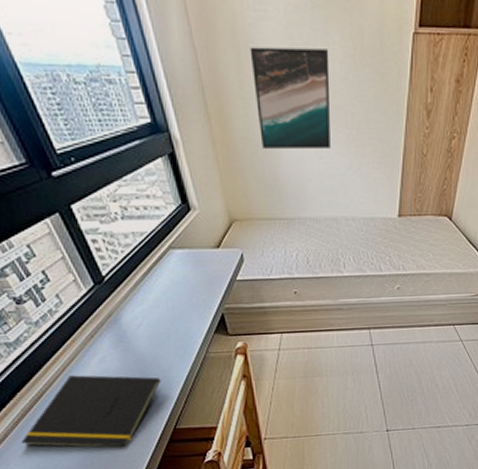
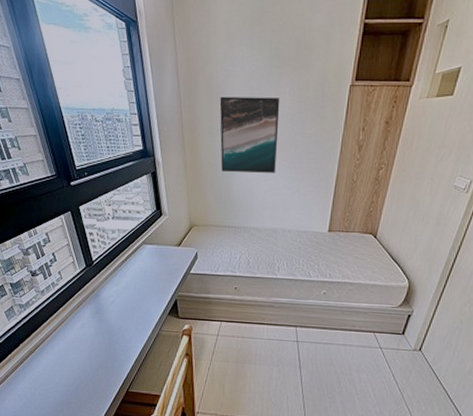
notepad: present [20,375,162,447] -> none [16,335,123,400]

